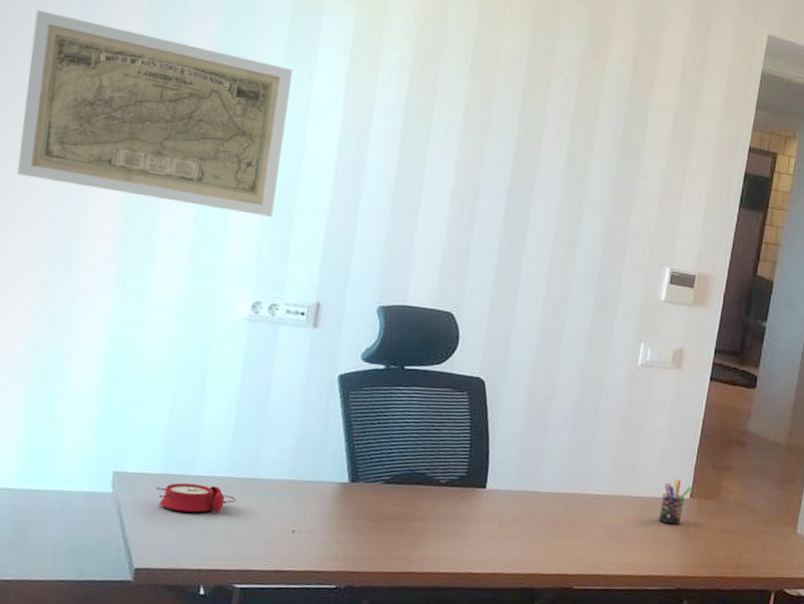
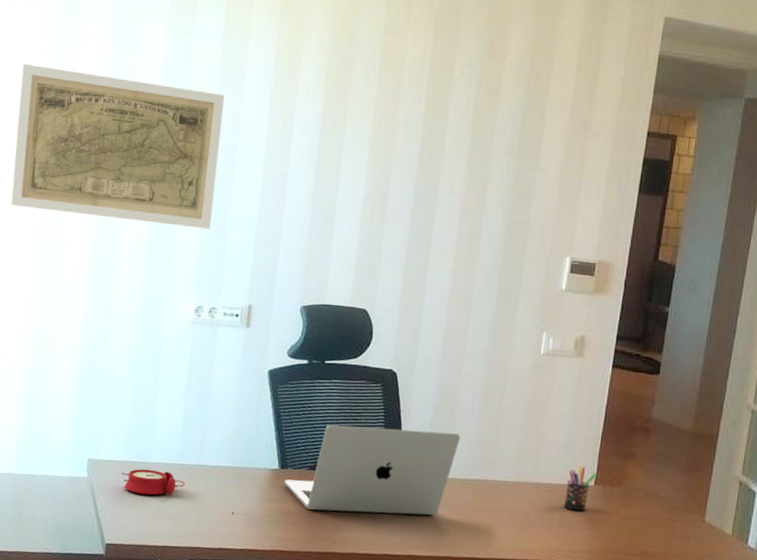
laptop: none [355,434,553,531] -> present [285,424,461,515]

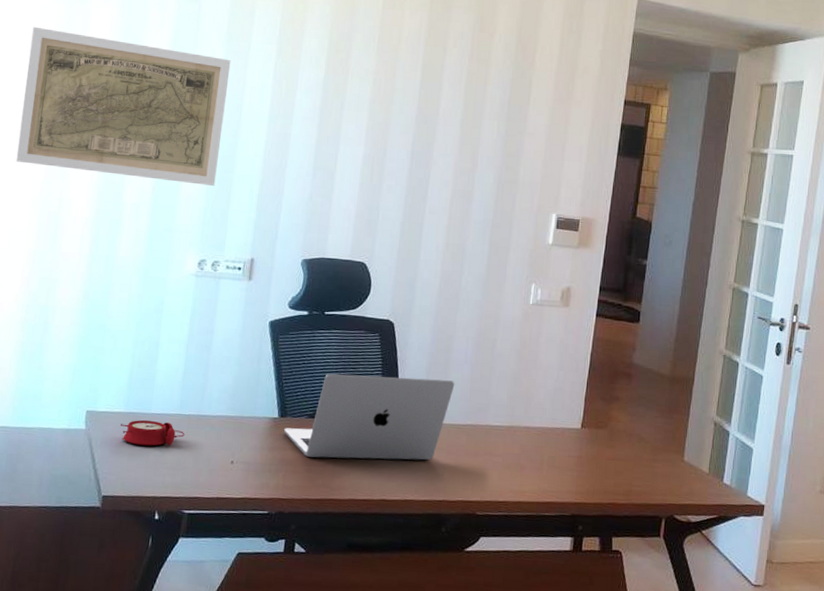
pen holder: present [563,465,597,512] -> none [552,409,583,454]

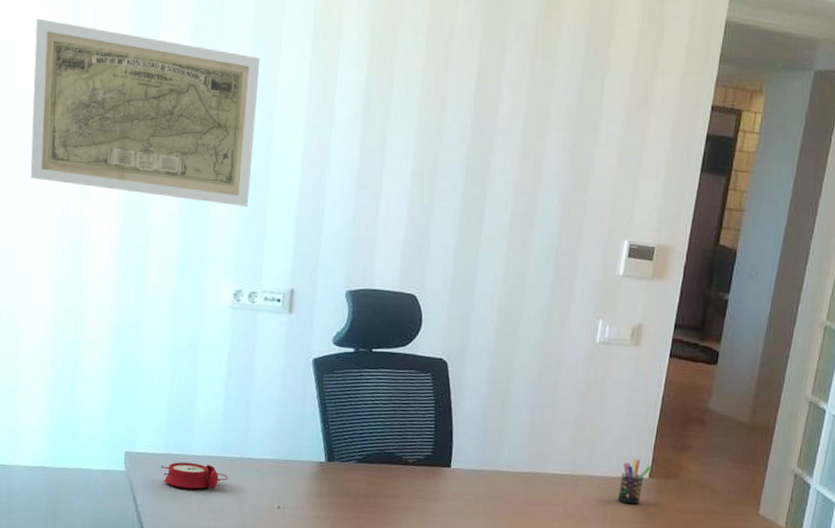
laptop: present [284,373,455,460] -> none [332,415,513,509]
pen holder: none [552,409,583,454] -> present [617,458,652,505]

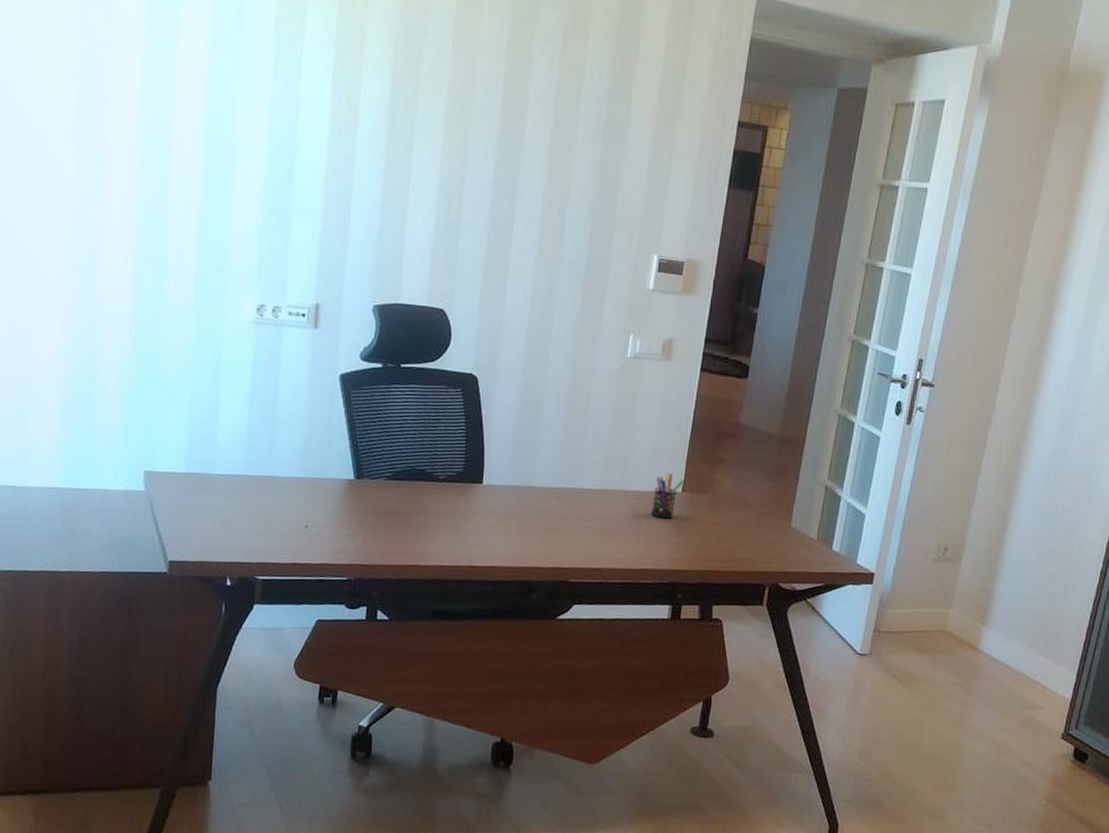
map: present [30,18,260,207] -> none [40,24,281,219]
alarm clock: present [161,462,228,489] -> none [183,481,253,509]

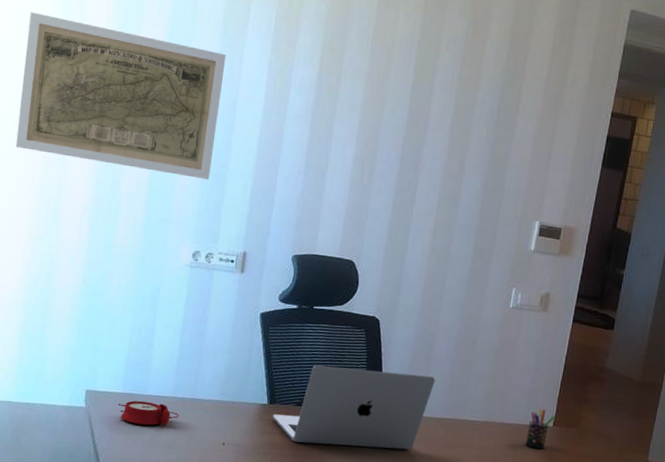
map: none [40,24,281,219] -> present [15,12,226,180]
alarm clock: none [183,481,253,509] -> present [119,400,179,426]
laptop: none [361,432,546,525] -> present [273,365,436,450]

